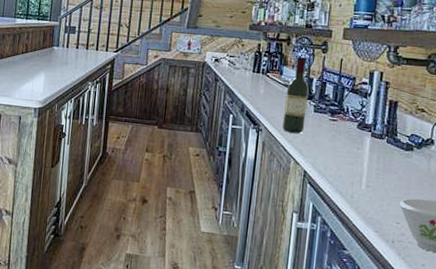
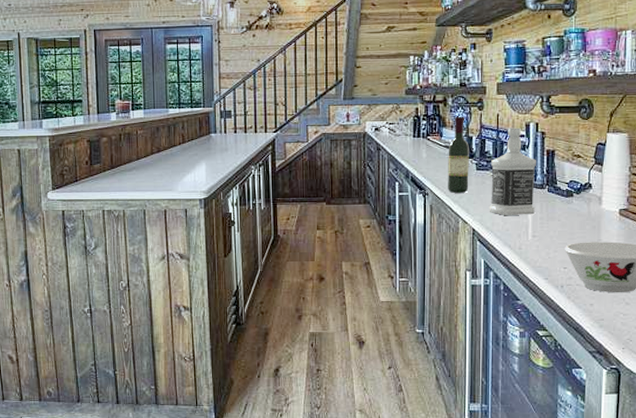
bottle: none [323,73,377,164] -> present [489,127,536,215]

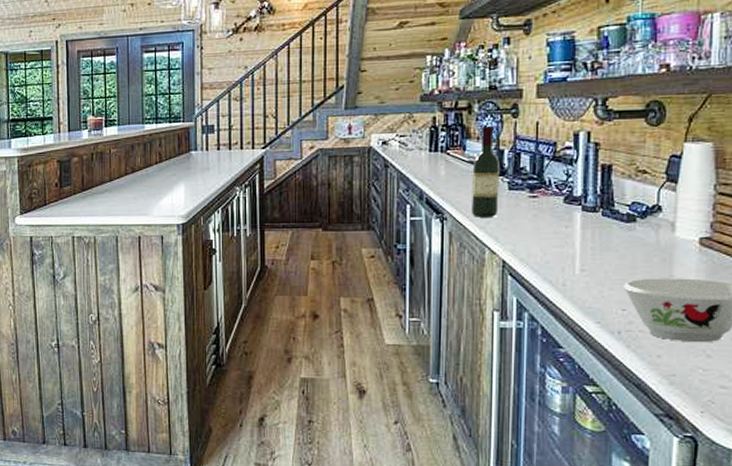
bottle: present [489,127,536,215] -> none [524,138,587,244]

